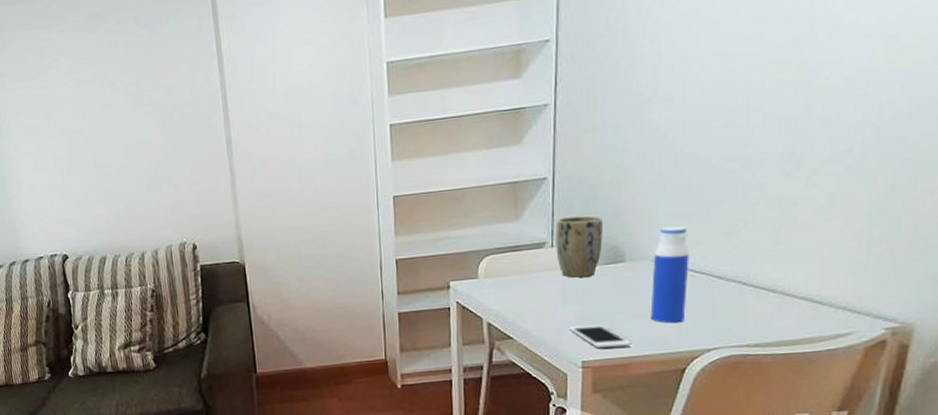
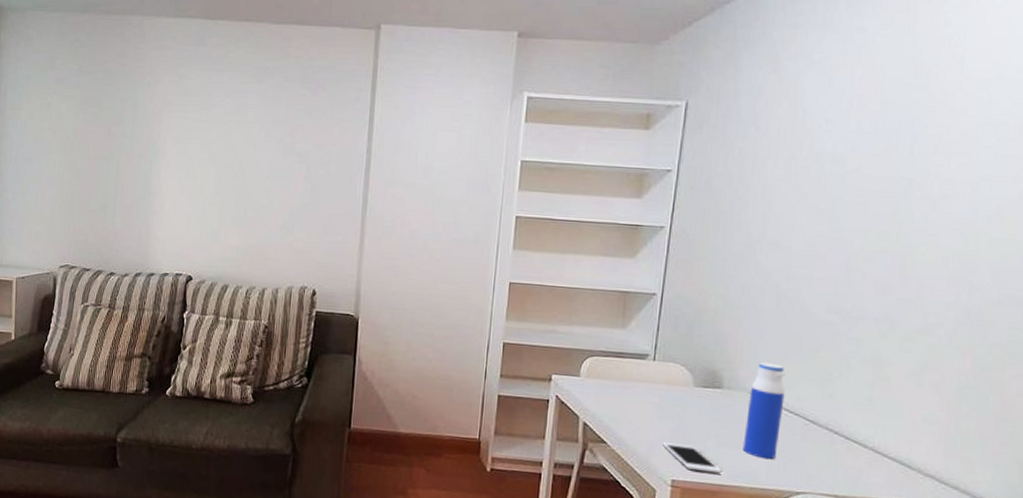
plant pot: present [555,215,603,278] -> none [657,334,705,396]

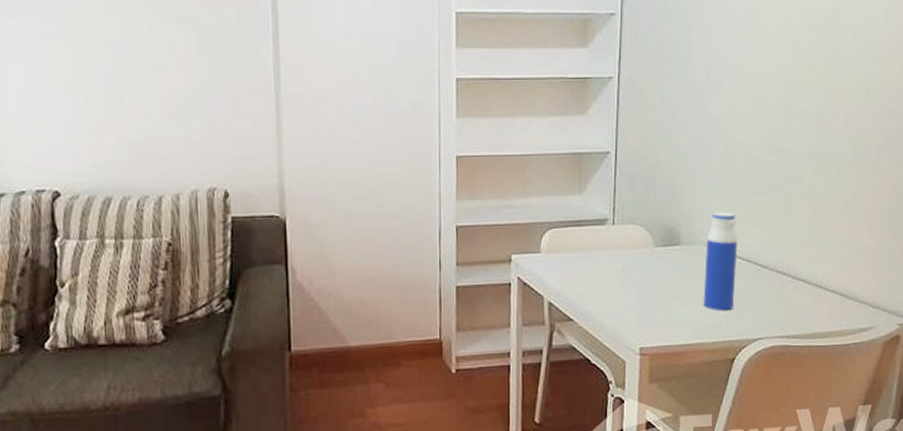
cell phone: present [662,442,722,474] -> none [628,309,686,334]

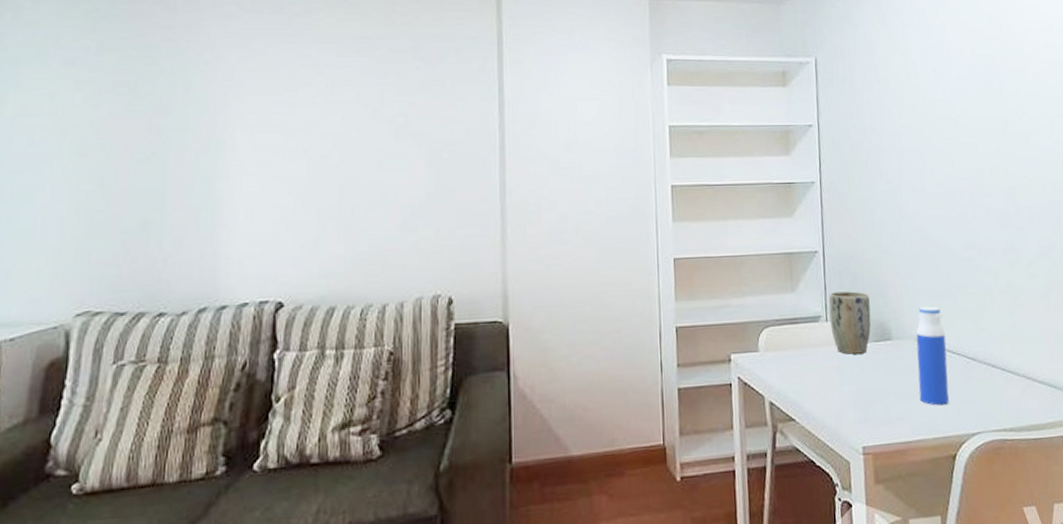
plant pot: none [617,194,661,258] -> present [828,291,871,354]

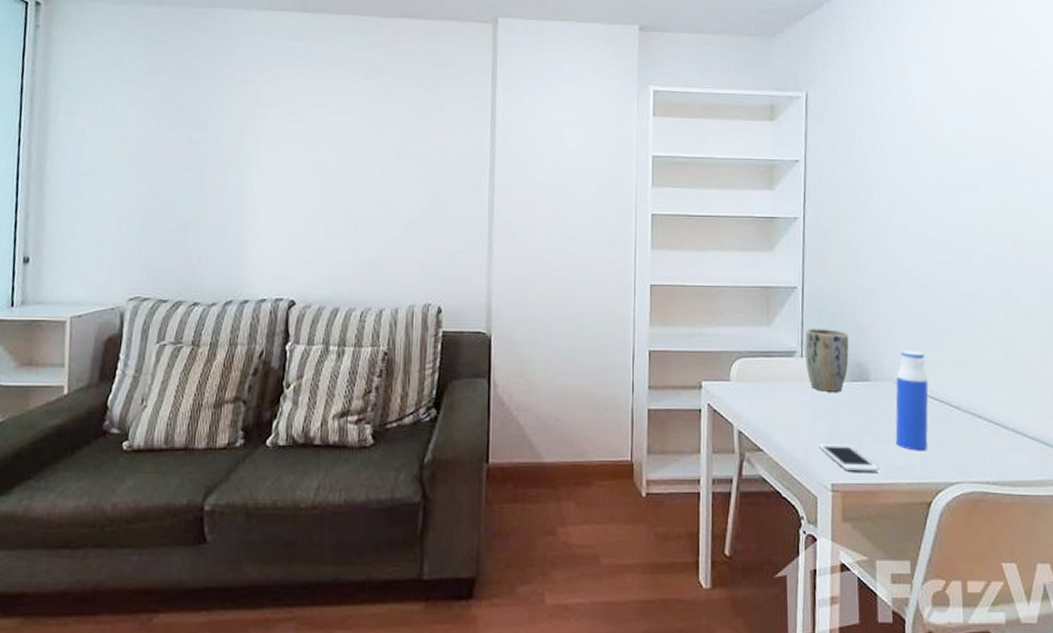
cell phone: none [848,405,906,432] -> present [819,444,879,472]

